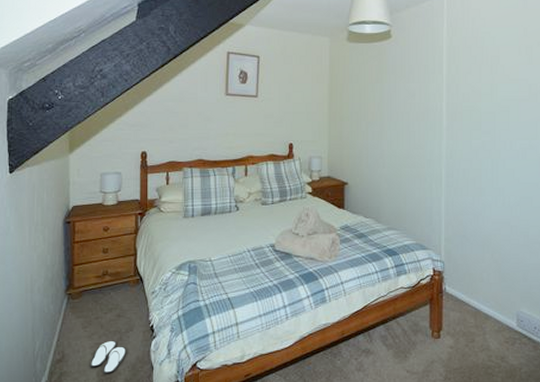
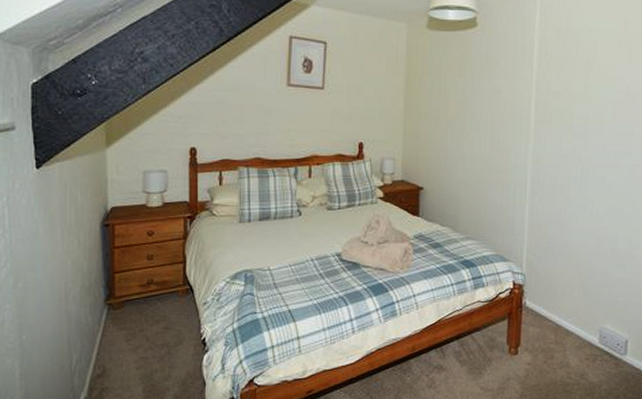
slippers: present [90,340,127,374] -> none [134,354,176,390]

